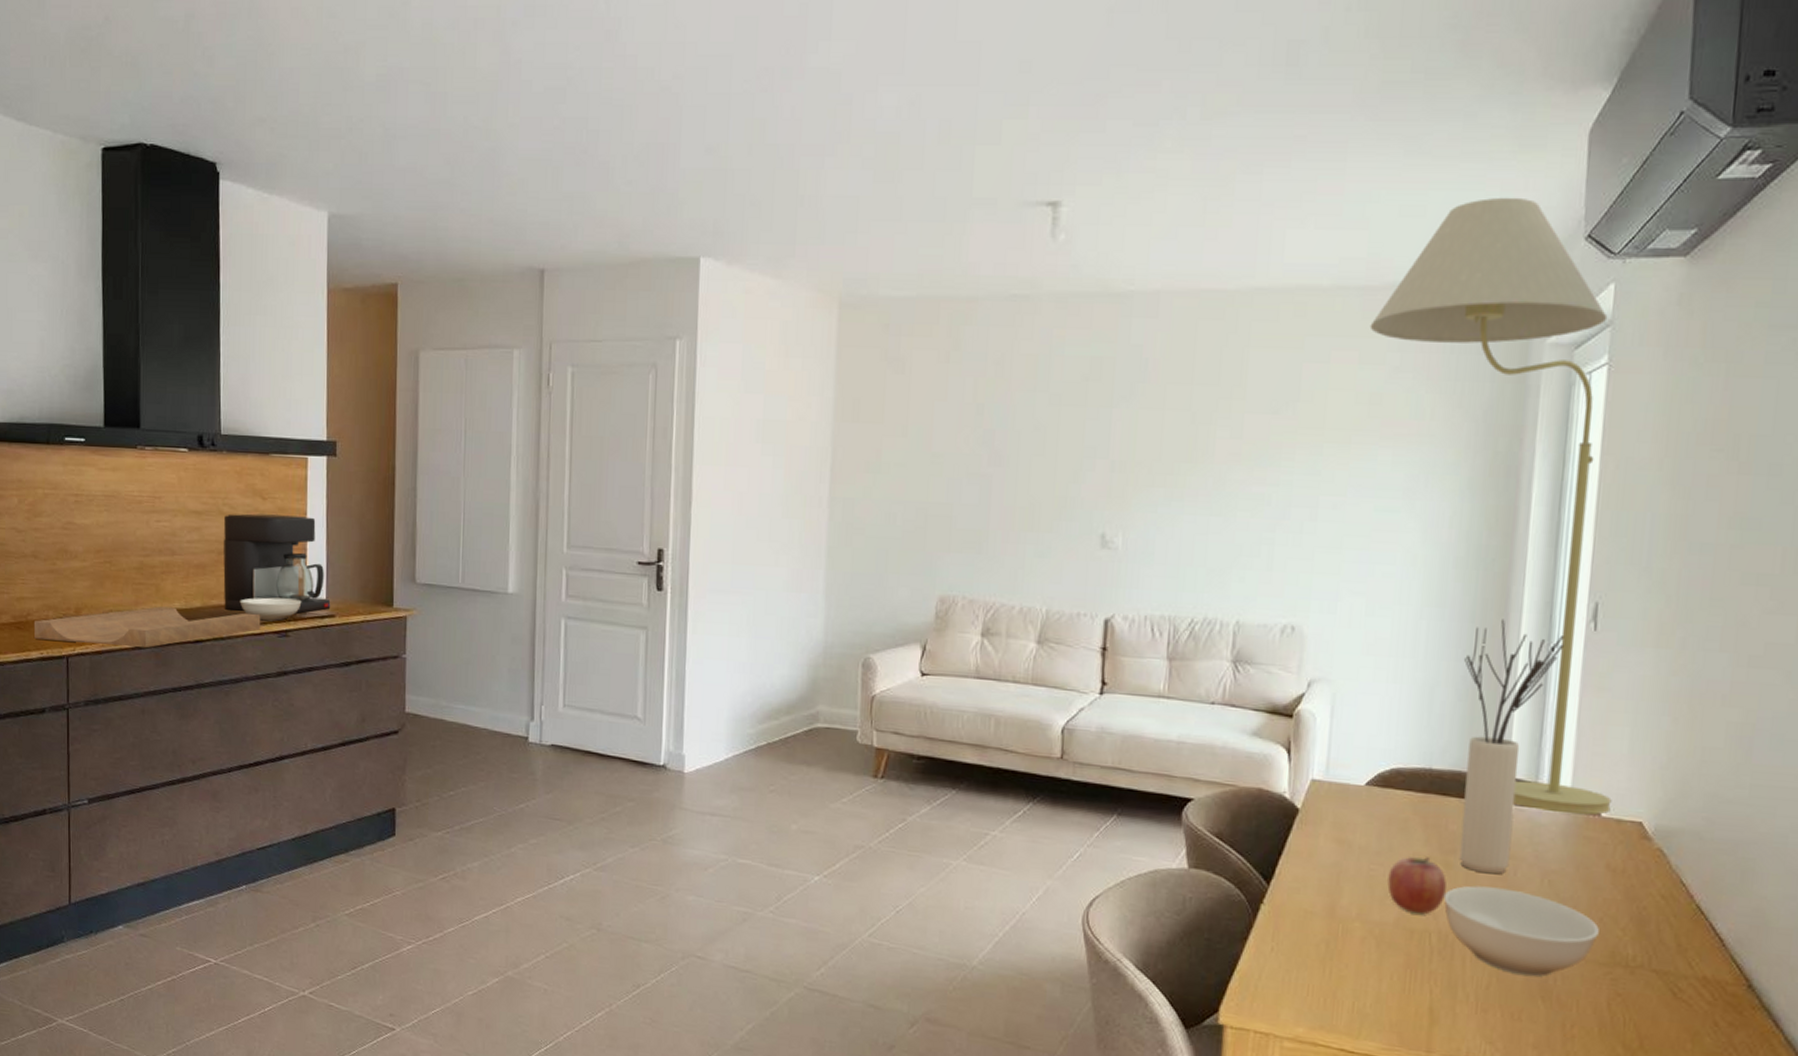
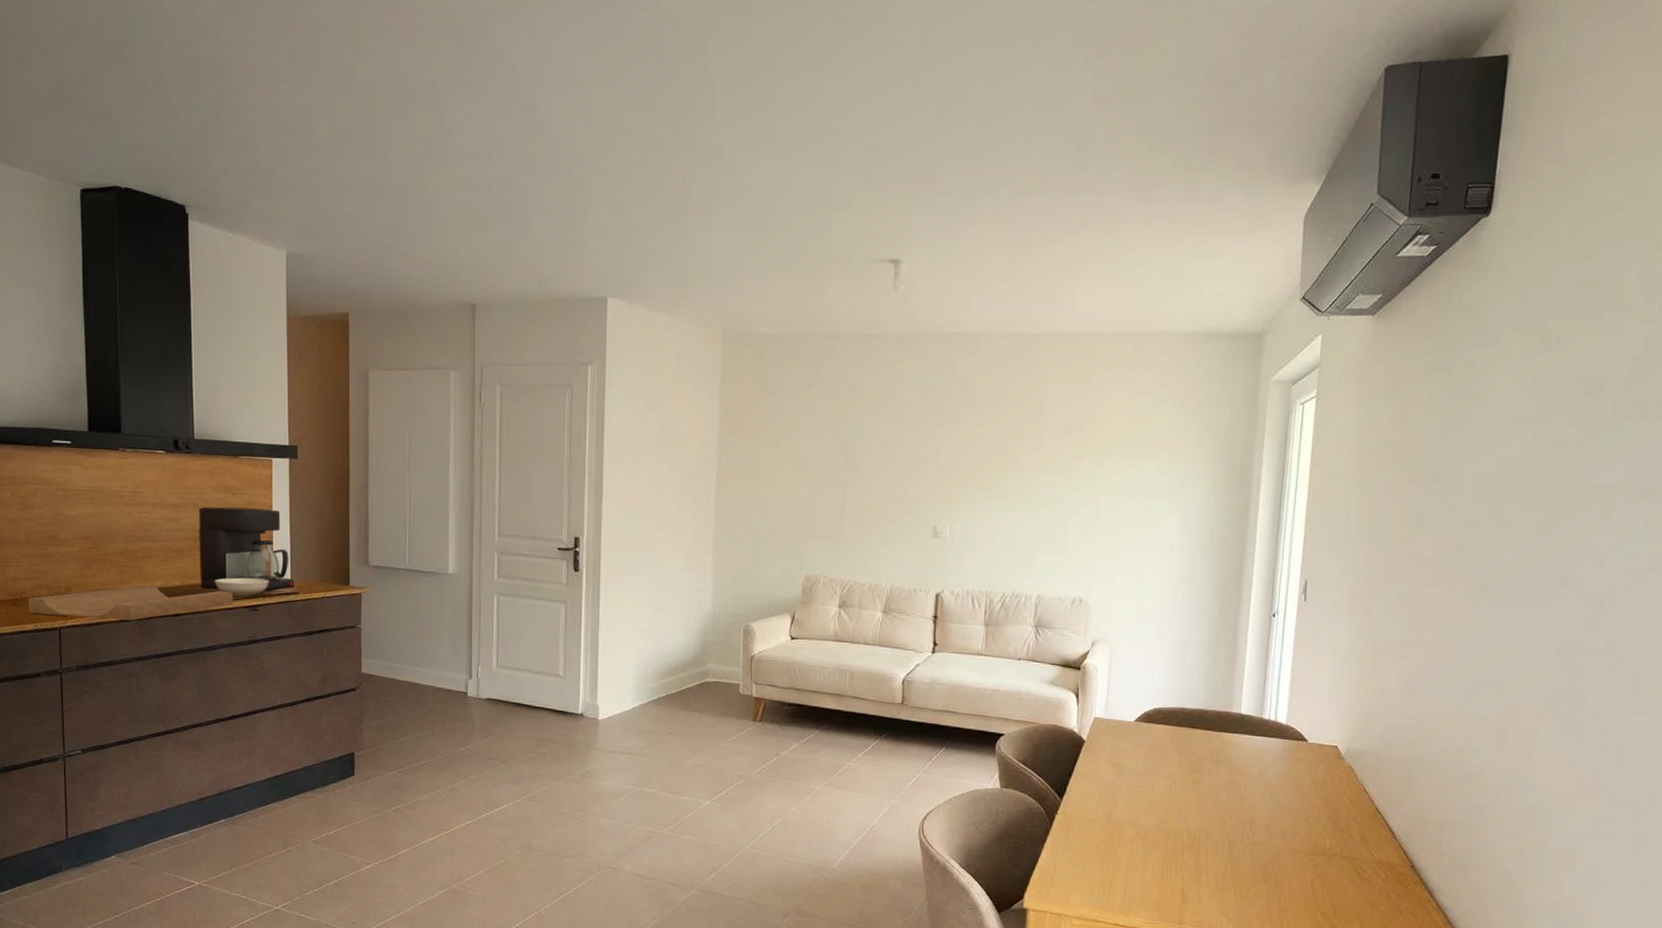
floor lamp: present [1369,197,1612,815] -> none [1140,265,1317,742]
fruit: present [1387,857,1447,914] -> none [1151,775,1195,819]
bowl: present [1443,885,1601,976] -> none [1192,796,1307,864]
vase: present [1459,619,1565,875] -> none [1204,592,1283,788]

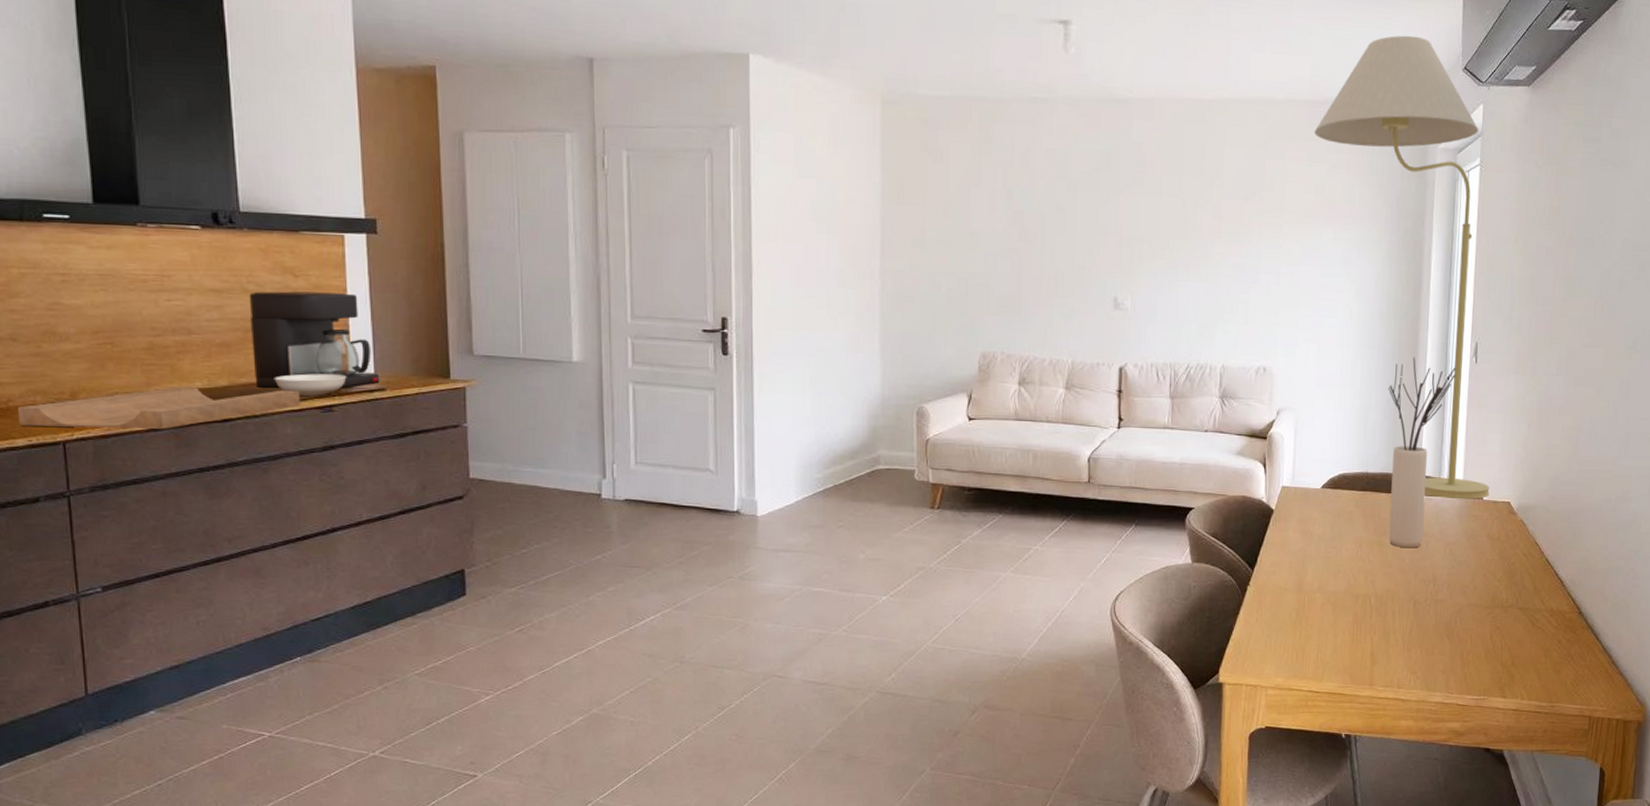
floor lamp: none [1140,265,1317,742] -> present [1314,35,1490,500]
vase: none [1204,592,1283,788] -> present [1388,357,1456,548]

